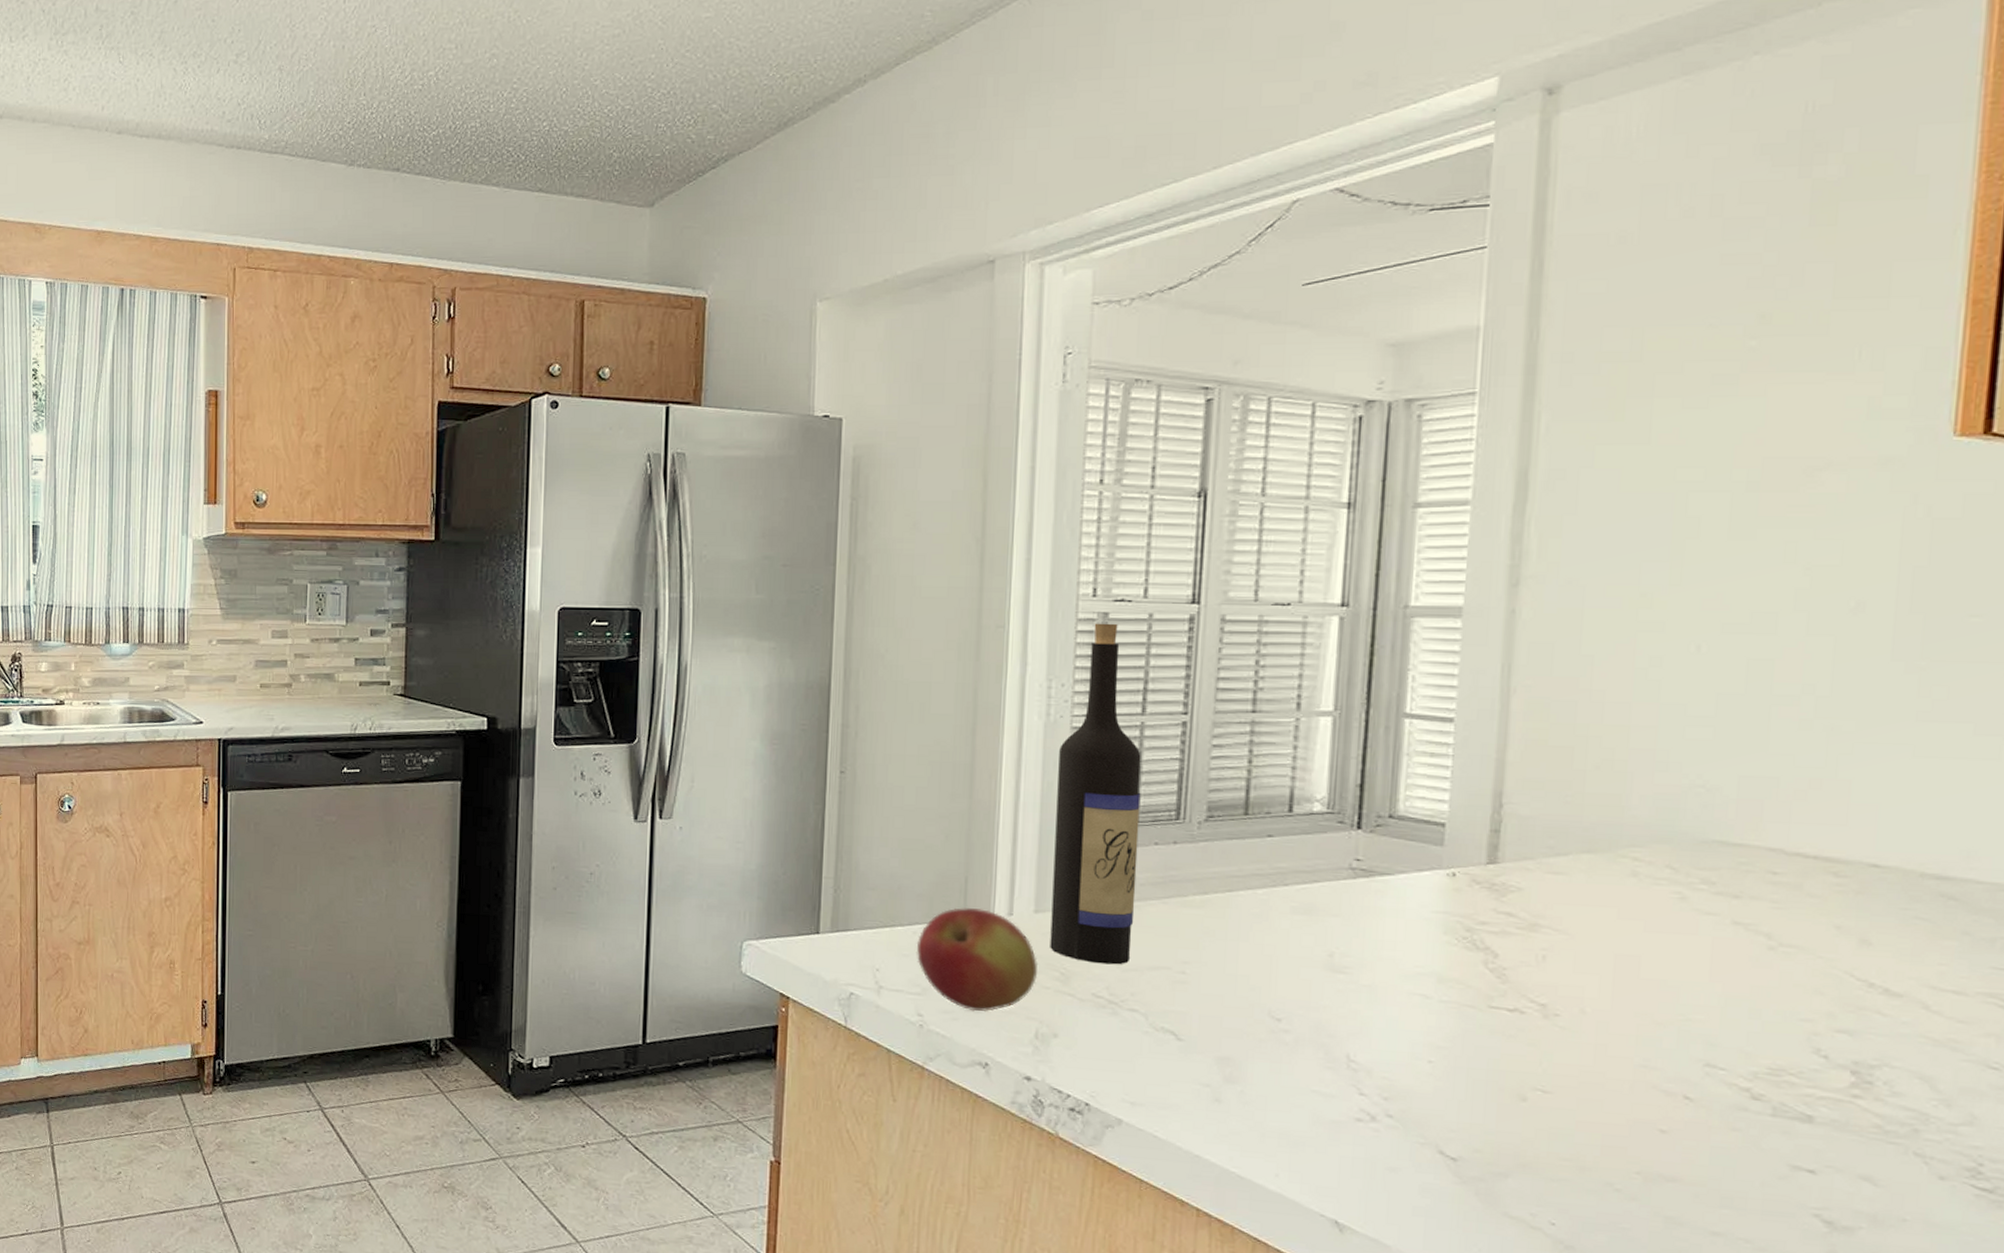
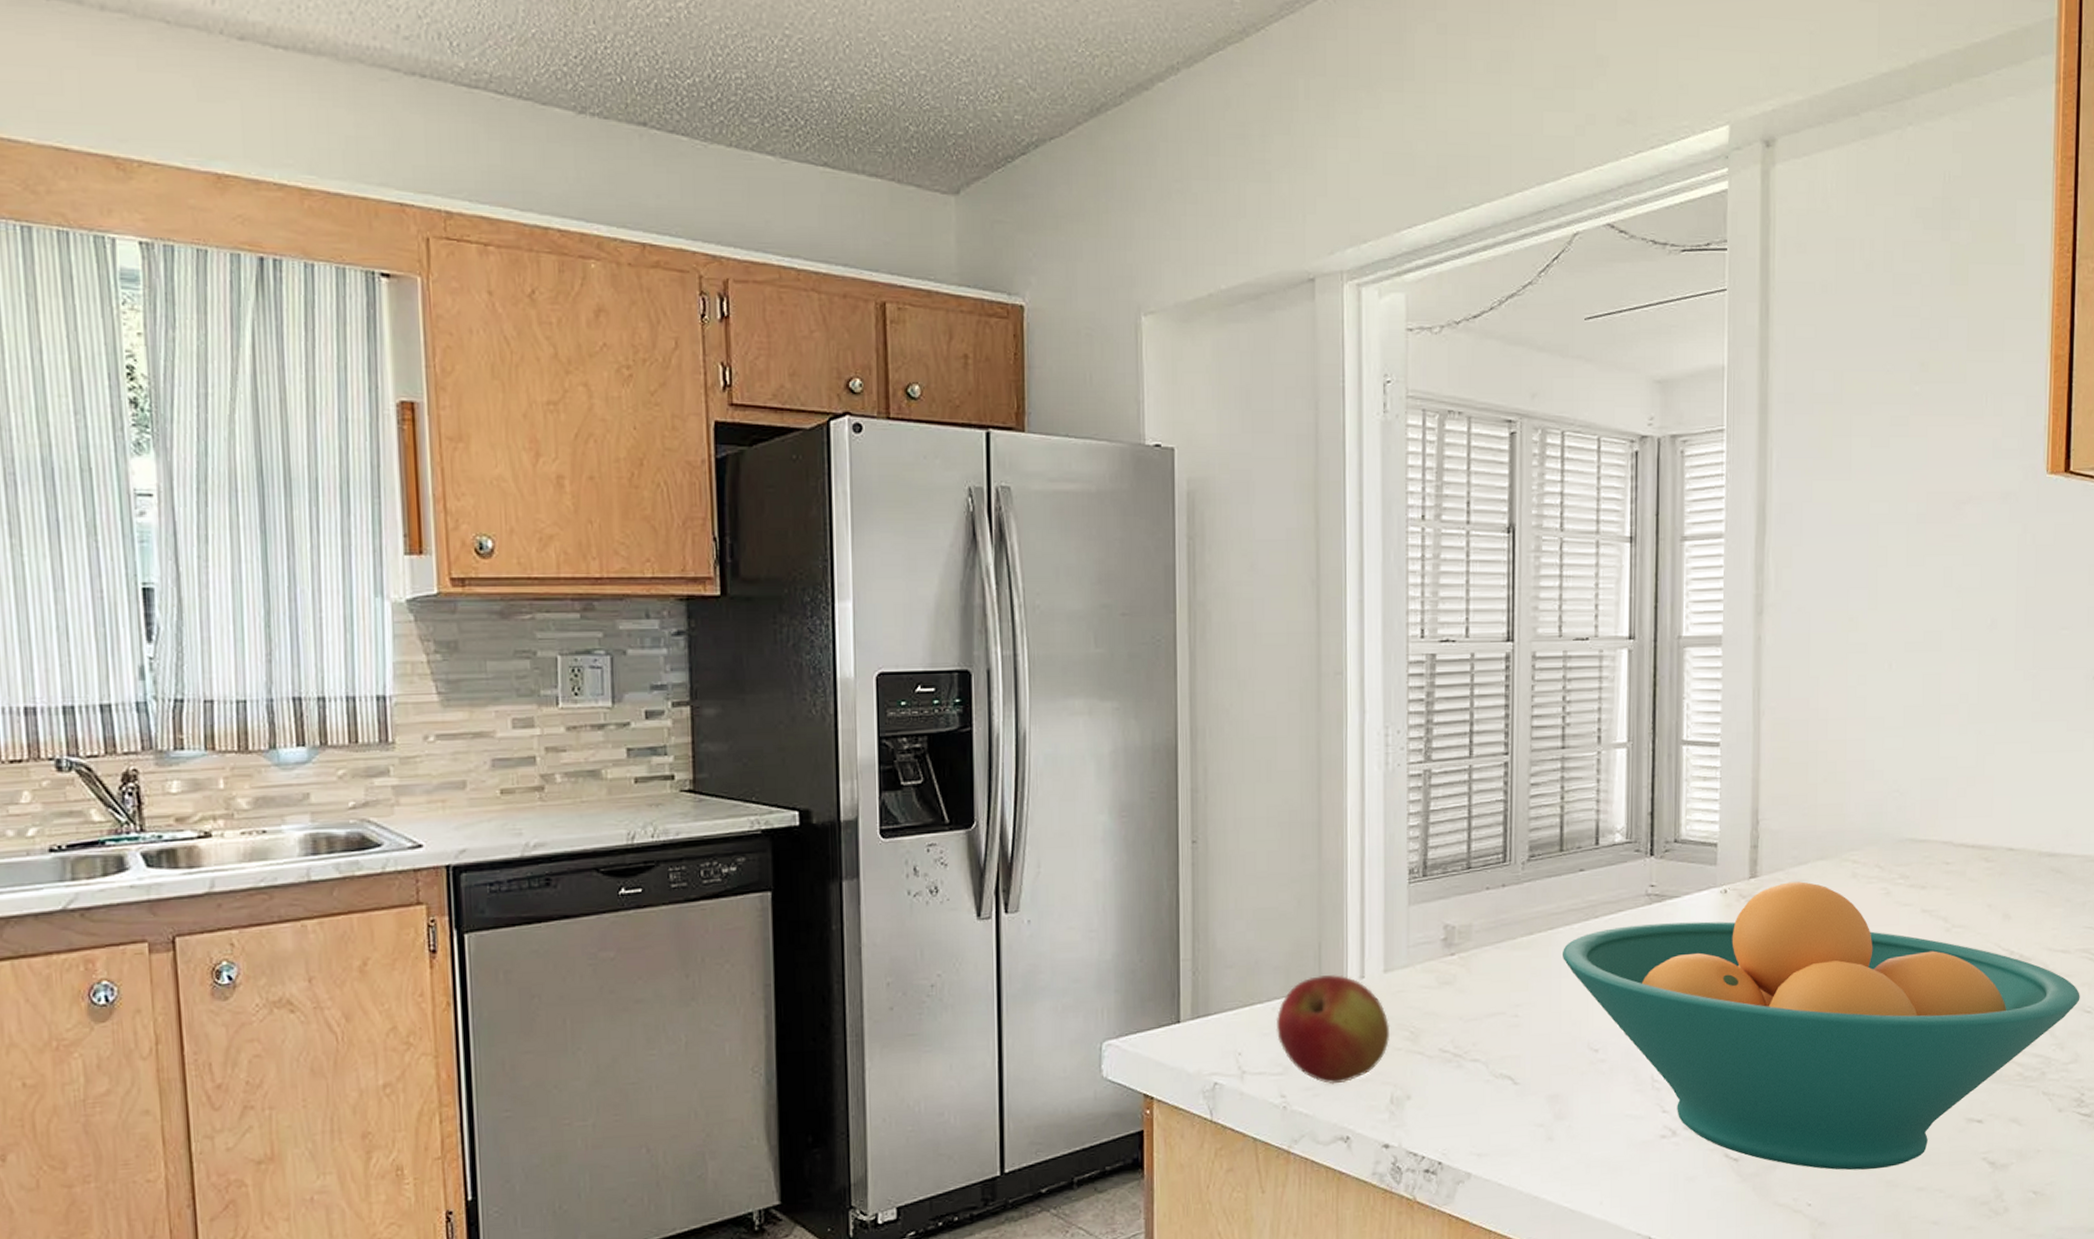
wine bottle: present [1050,623,1141,965] -> none [1399,665,1472,1018]
fruit bowl: none [1242,873,1982,1202] -> present [1563,881,2080,1171]

